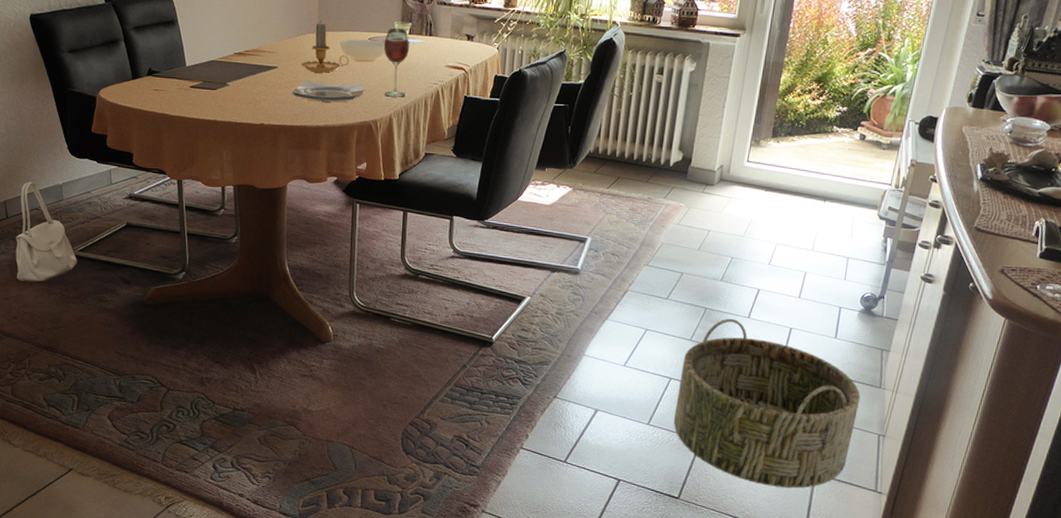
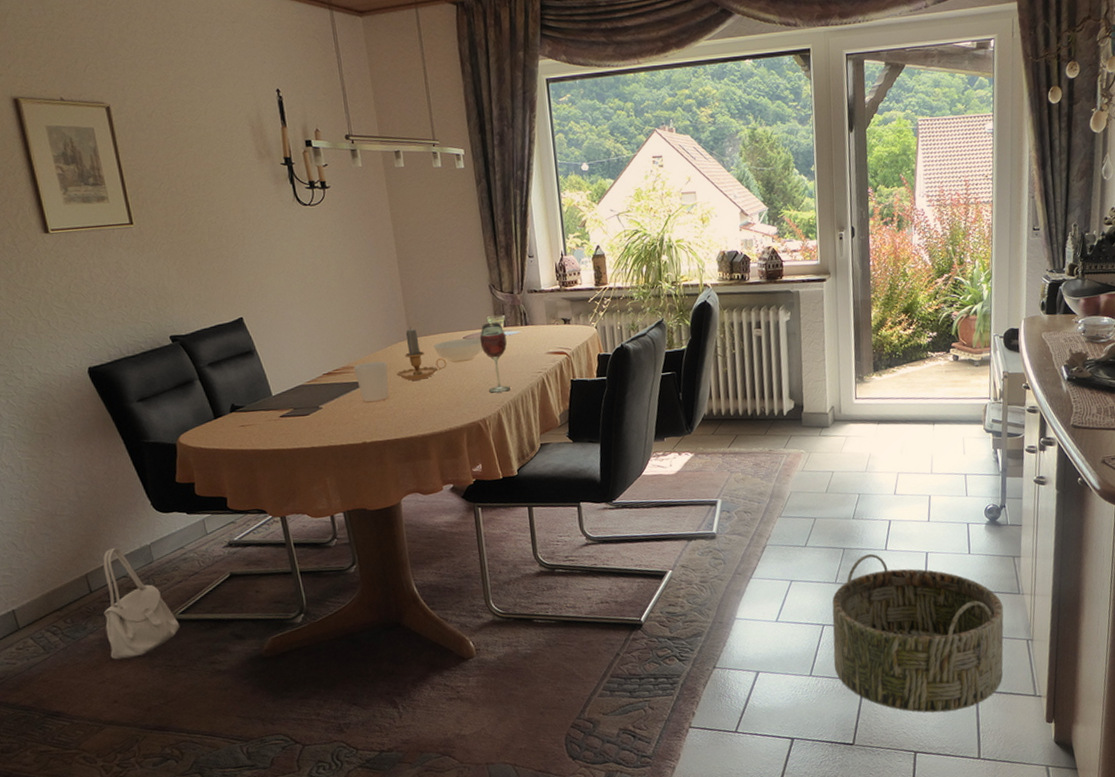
dixie cup: none [263,48,294,88] -> present [354,361,389,403]
plate: present [292,80,365,103] -> none [391,383,468,410]

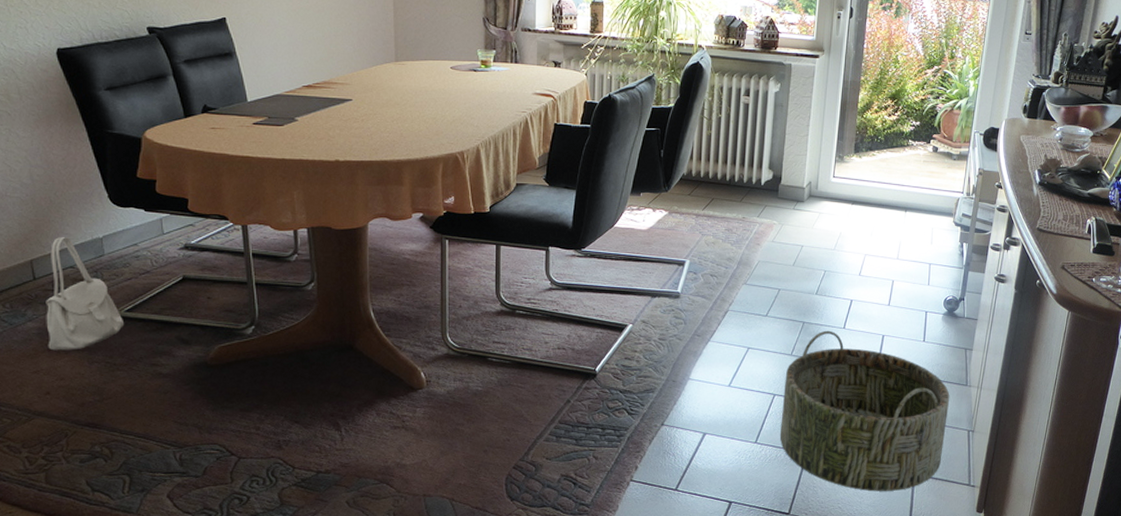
dixie cup: present [354,361,389,403] -> none [335,80,370,121]
candlestick: present [396,327,447,381] -> none [378,49,431,104]
bowl: present [433,337,483,363] -> none [419,68,470,92]
wineglass: present [479,322,510,393] -> none [467,55,495,127]

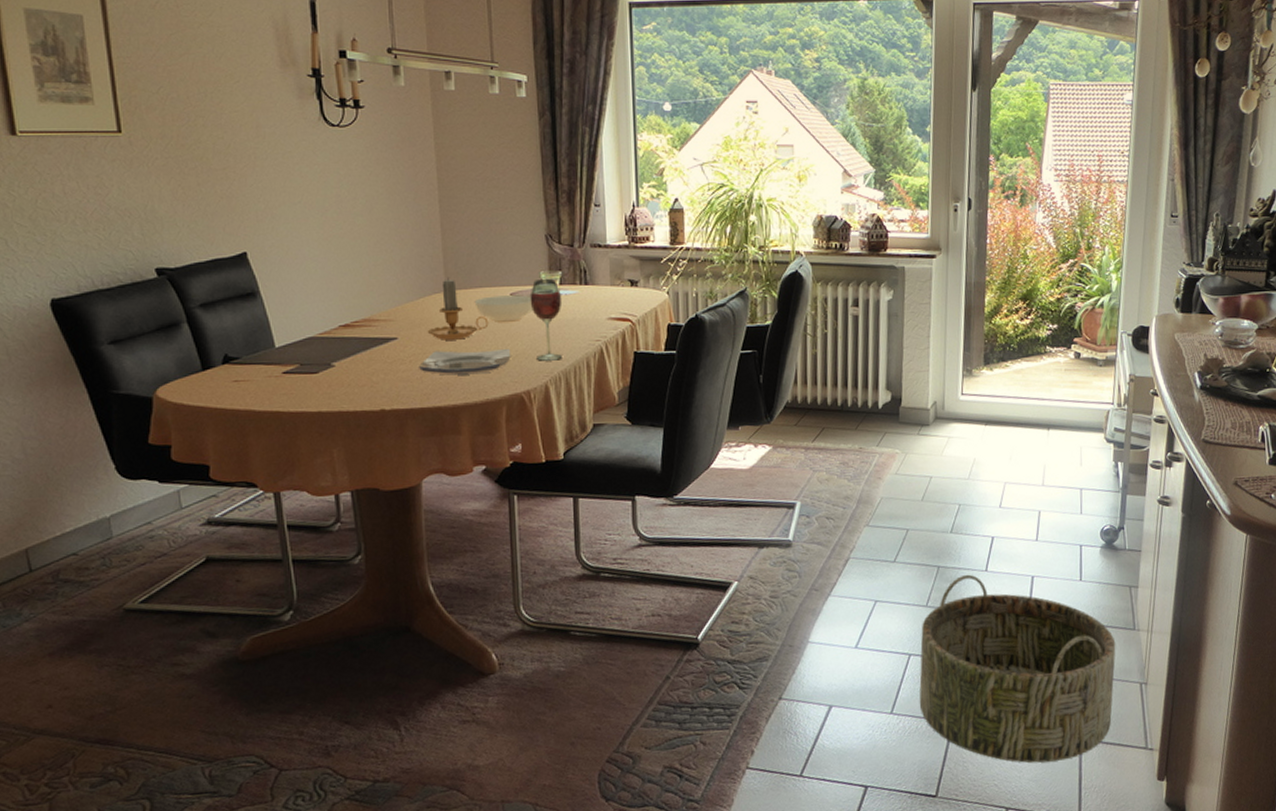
handbag: present [46,236,125,351] -> none [44,518,139,655]
plate: none [370,113,449,135] -> present [419,348,511,376]
candlestick: none [378,49,431,104] -> present [427,277,489,340]
bowl: none [419,68,470,92] -> present [474,295,533,323]
wineglass: none [467,55,495,127] -> present [530,278,563,361]

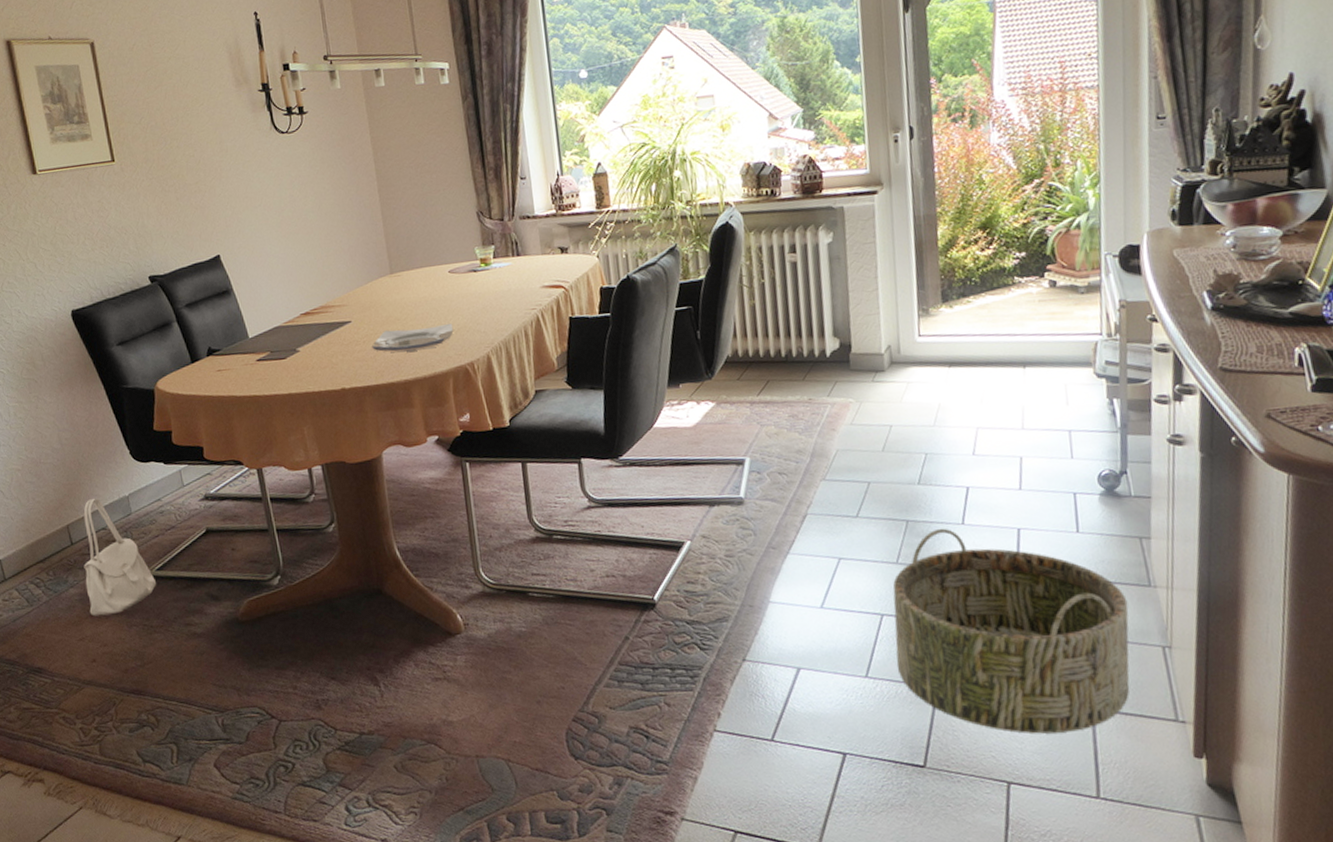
handbag: none [44,518,139,655] -> present [83,498,157,616]
candlestick: present [427,277,489,340] -> none [376,261,431,320]
bowl: present [474,295,533,323] -> none [416,271,471,299]
wineglass: present [530,278,563,361] -> none [466,253,501,333]

